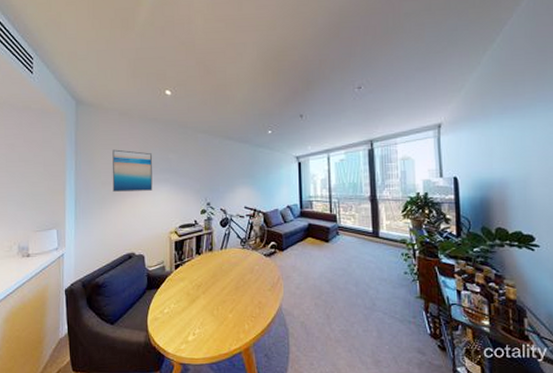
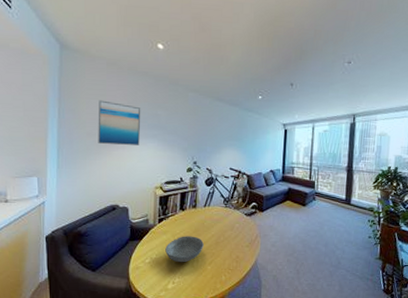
bowl: none [183,282,223,312] -> present [165,236,204,263]

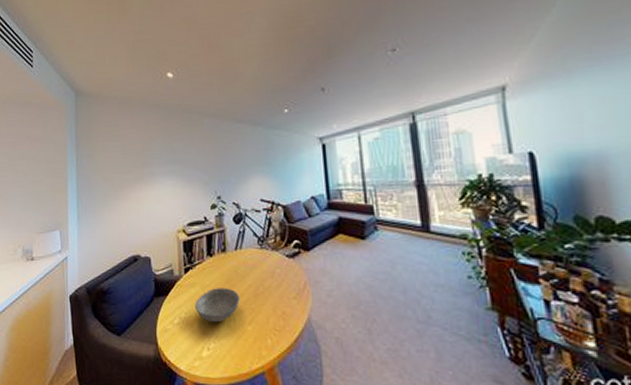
wall art: present [98,100,141,145] -> none [113,141,157,188]

